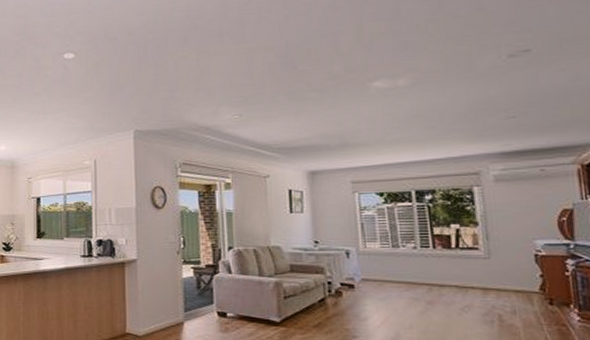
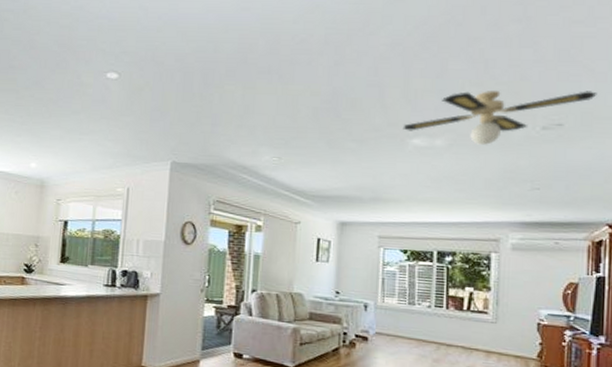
ceiling fan: none [362,13,563,80] -> present [402,91,597,145]

